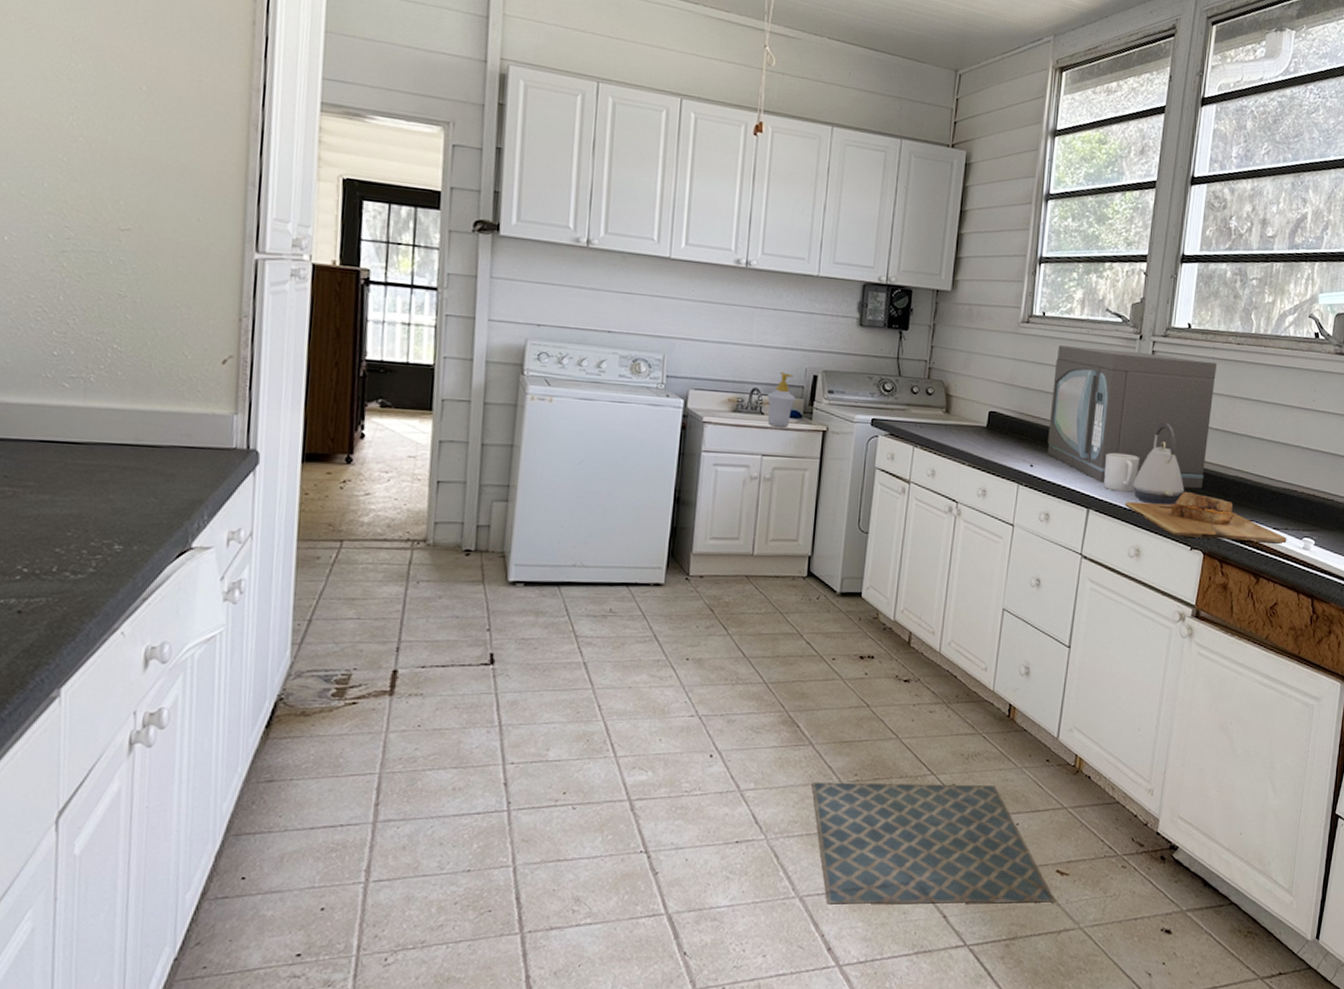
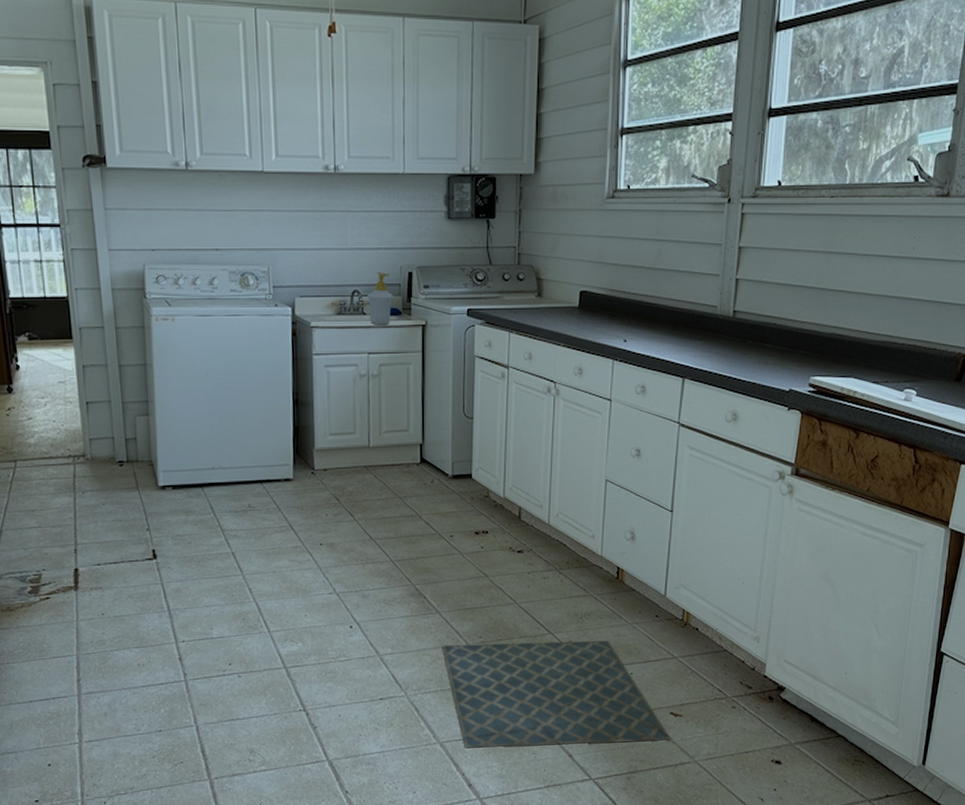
microwave: present [1047,345,1217,489] -> none [640,216,809,351]
mug: present [1103,452,1140,492] -> none [697,320,733,359]
cutting board: present [1125,492,1287,543] -> none [720,353,887,398]
kettle: present [1133,423,1185,506] -> none [727,286,780,369]

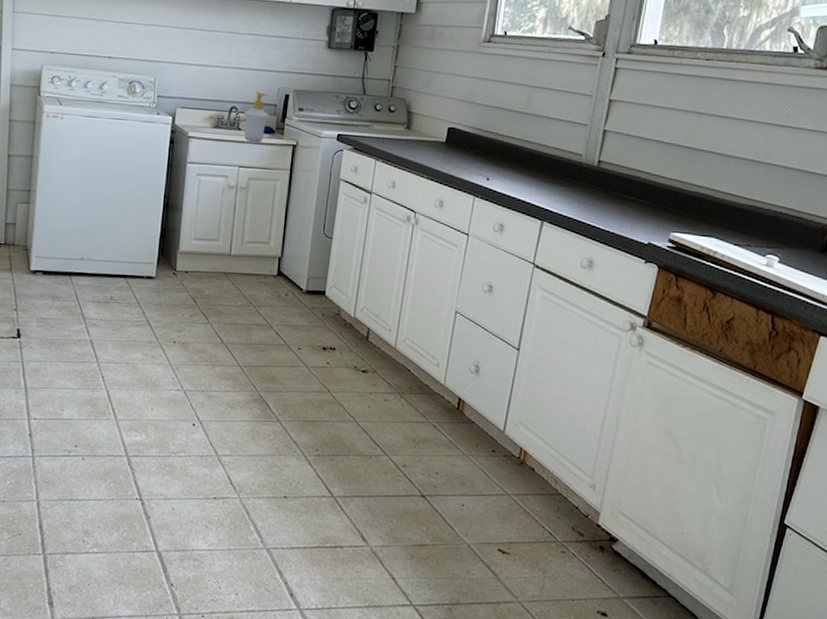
bath mat: present [442,640,671,748] -> none [278,453,496,577]

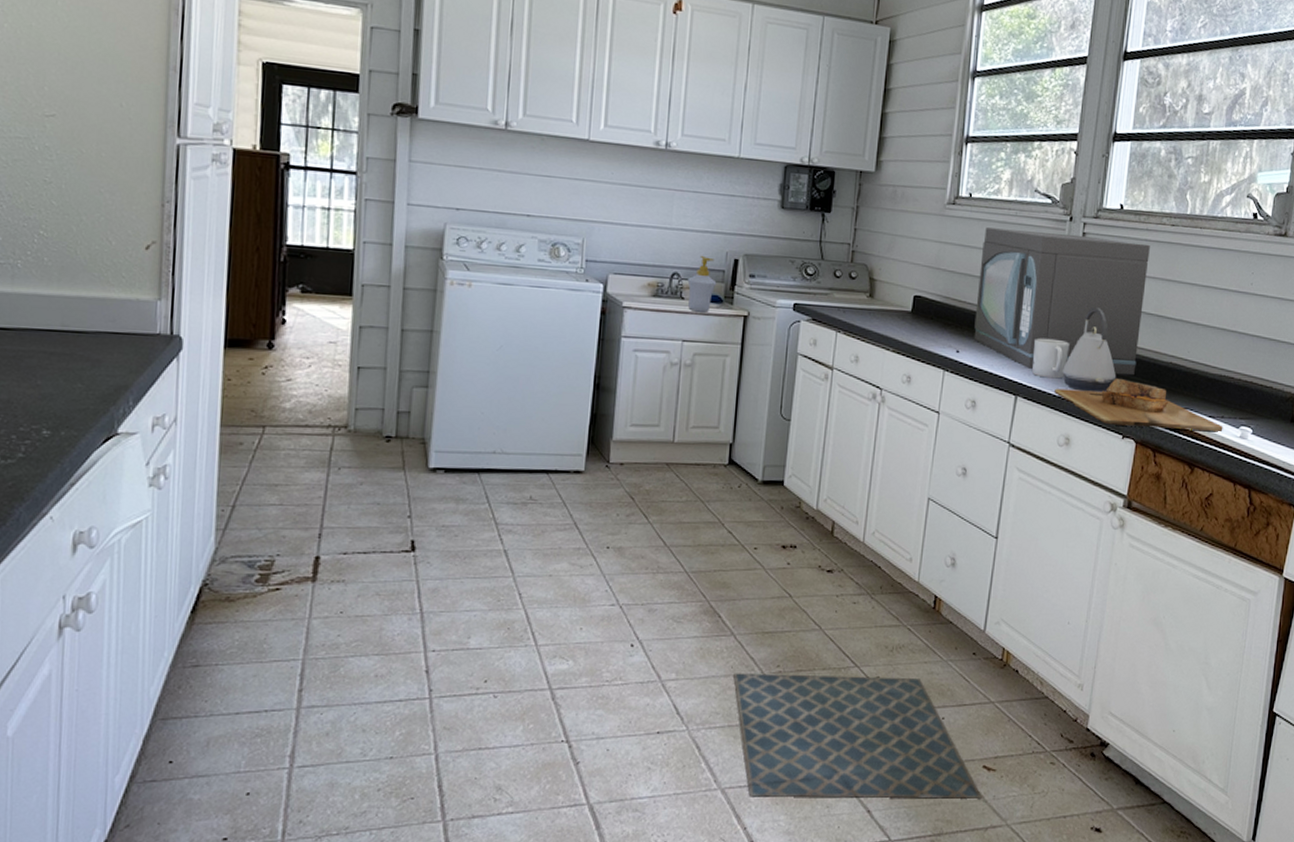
bath mat: none [278,453,496,577] -> present [733,673,982,799]
microwave: none [503,64,683,204] -> present [973,227,1150,376]
mug: none [558,167,597,206] -> present [1031,337,1070,379]
cutting board: none [580,207,749,259] -> present [1054,379,1223,431]
kettle: none [588,139,642,220] -> present [1062,307,1117,393]

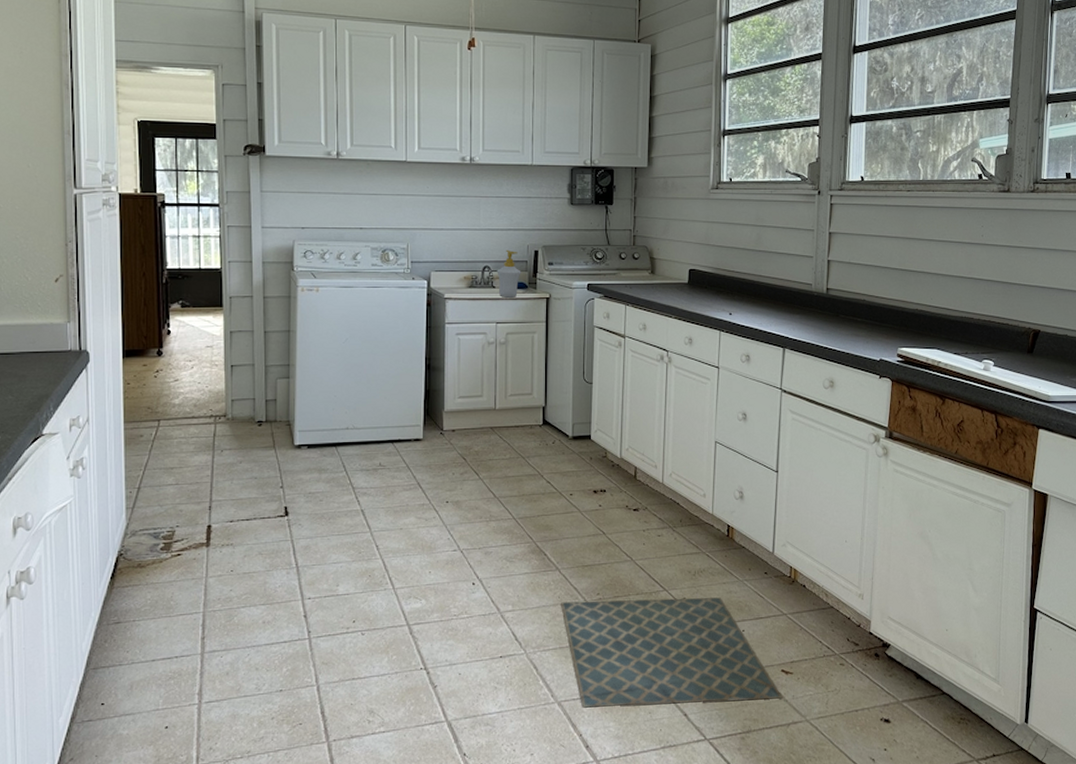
microwave: present [973,227,1150,376] -> none [743,205,890,324]
mug: present [1031,337,1070,379] -> none [795,297,827,331]
cutting board: present [1054,379,1223,431] -> none [817,327,968,367]
kettle: present [1062,307,1117,393] -> none [823,267,870,340]

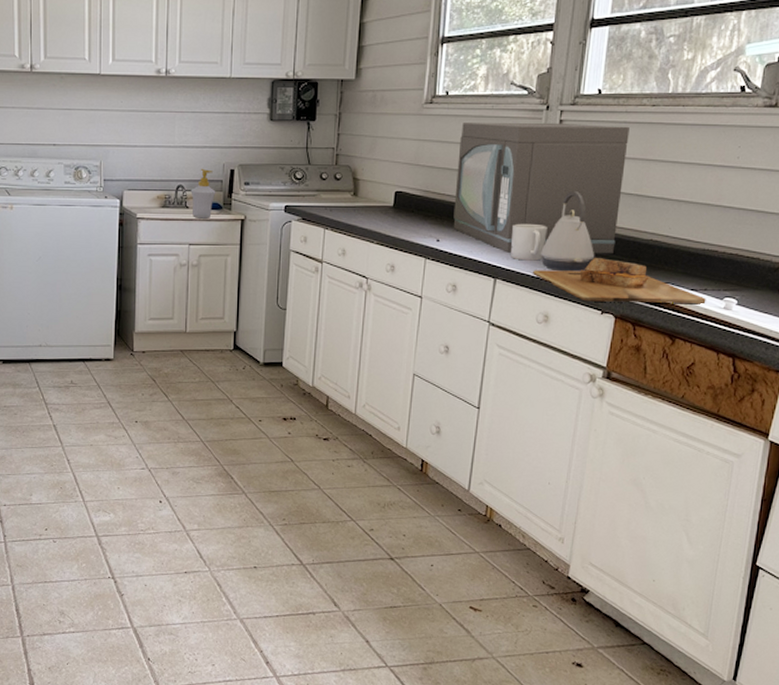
bath mat: present [561,597,783,708] -> none [246,525,469,634]
microwave: none [743,205,890,324] -> present [453,122,629,254]
mug: none [795,297,827,331] -> present [510,223,548,261]
cutting board: none [817,327,968,367] -> present [533,258,706,303]
kettle: none [823,267,870,340] -> present [541,191,595,272]

